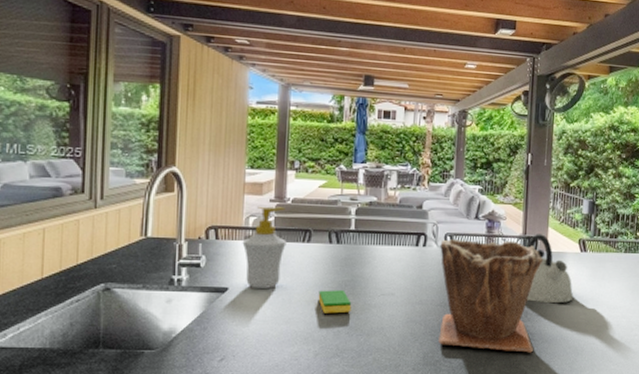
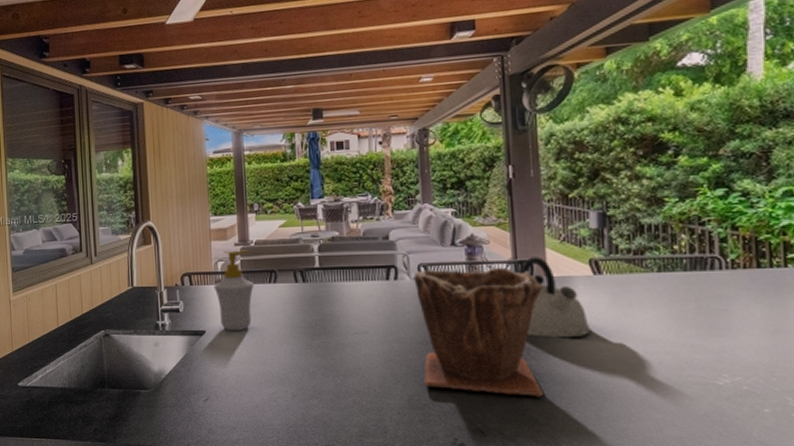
dish sponge: present [318,290,352,314] -> none [290,330,325,354]

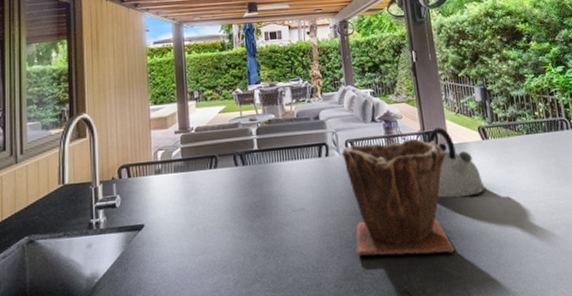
soap bottle: present [213,250,254,330] -> none [153,137,195,222]

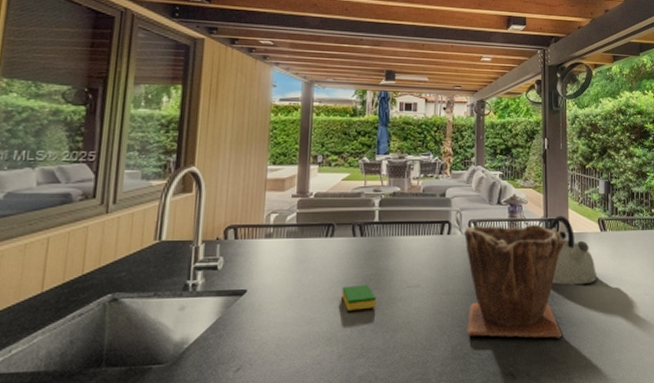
dish sponge: none [231,212,265,238] -> present [342,285,377,311]

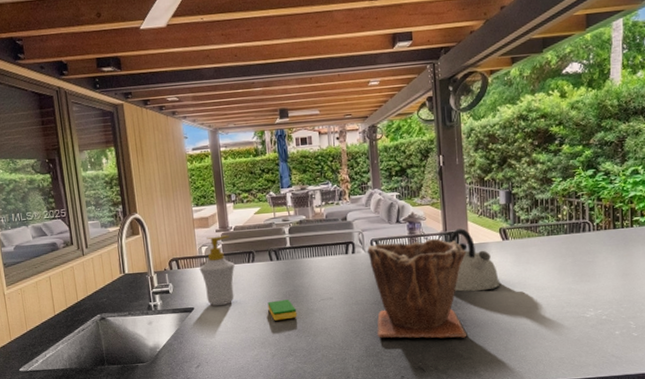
soap bottle: none [262,202,309,288] -> present [199,235,235,306]

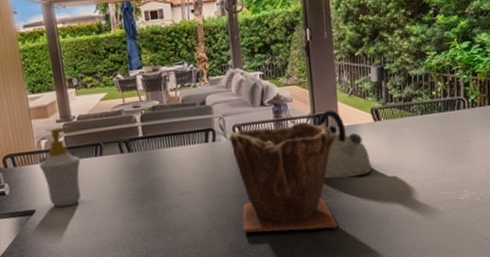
dish sponge: present [267,300,297,321] -> none [119,196,154,220]

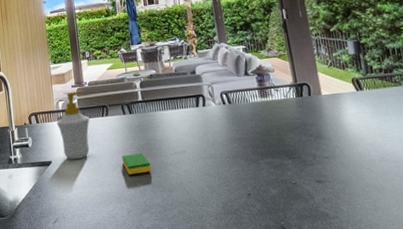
dish sponge: none [119,196,154,220] -> present [122,153,152,175]
plant pot: present [229,121,338,233] -> none [218,89,331,195]
kettle: present [318,110,373,179] -> none [301,79,361,145]

